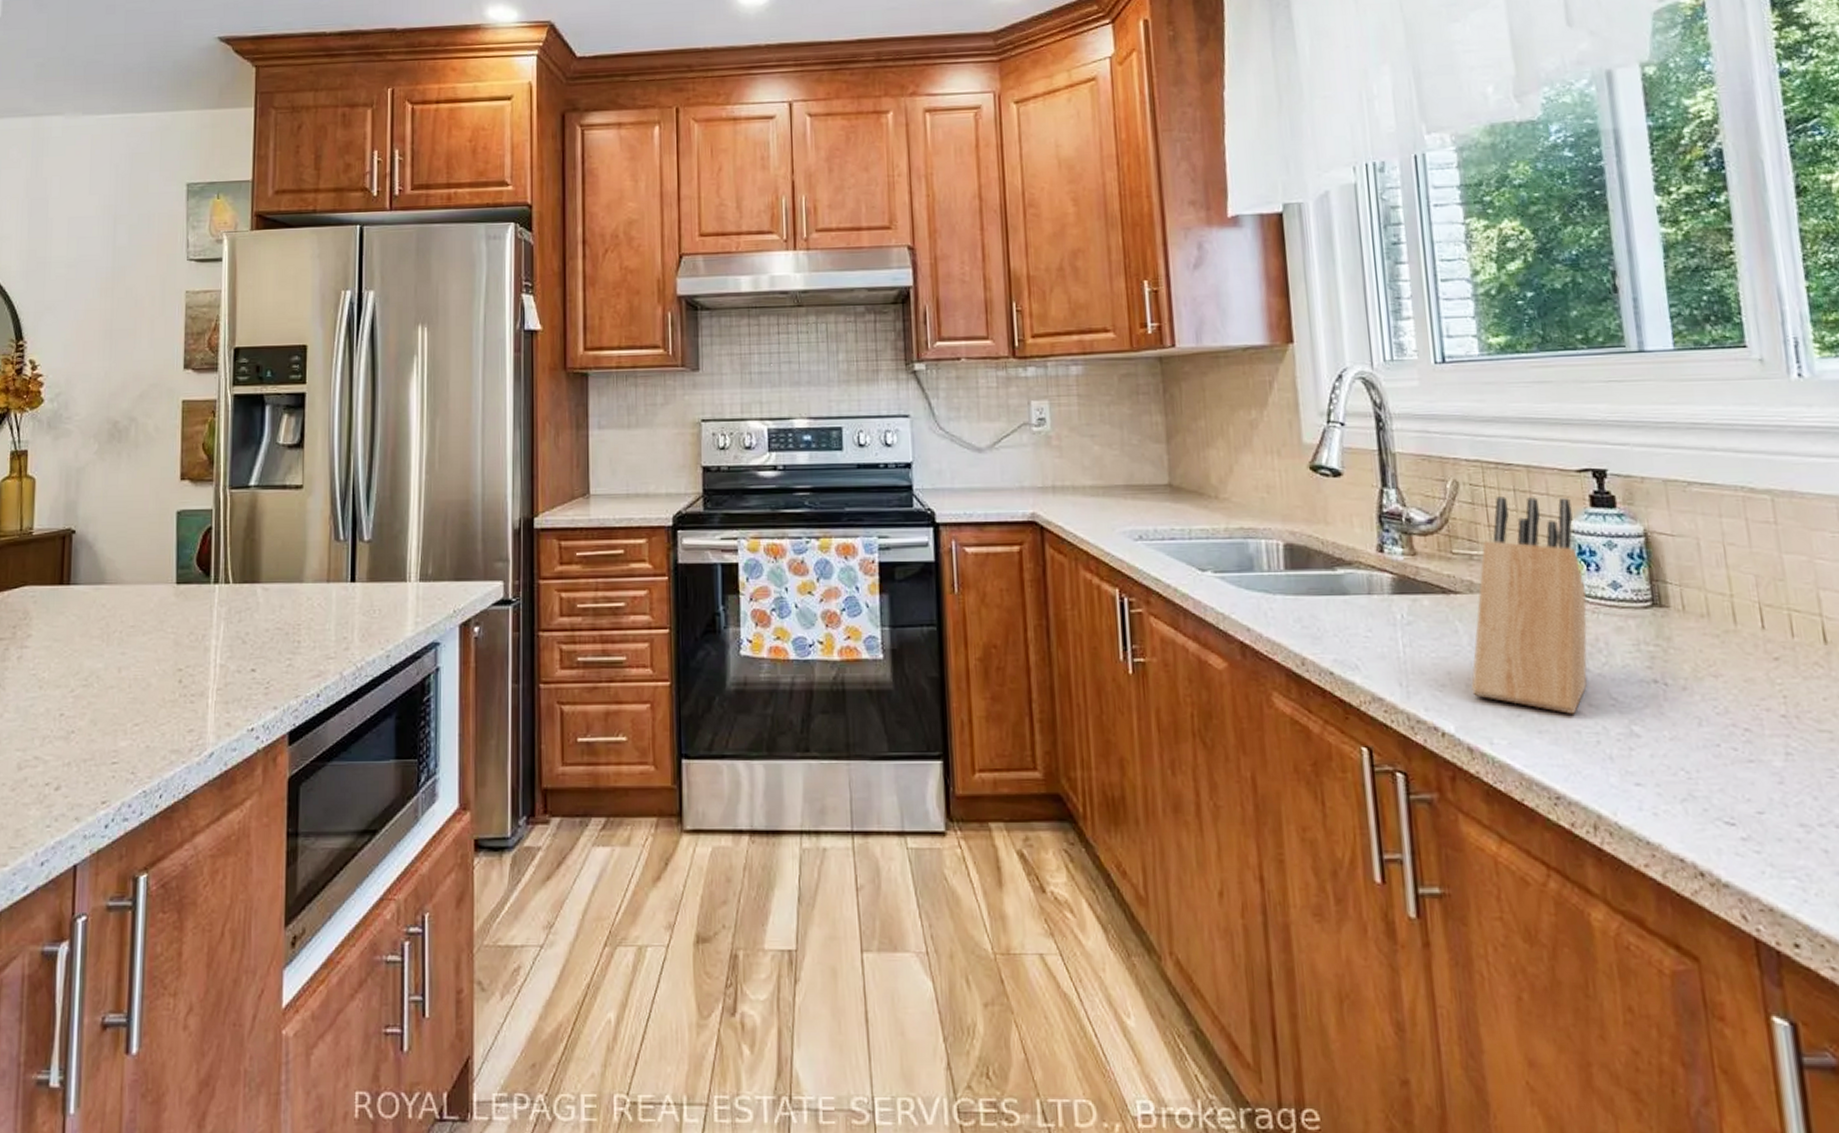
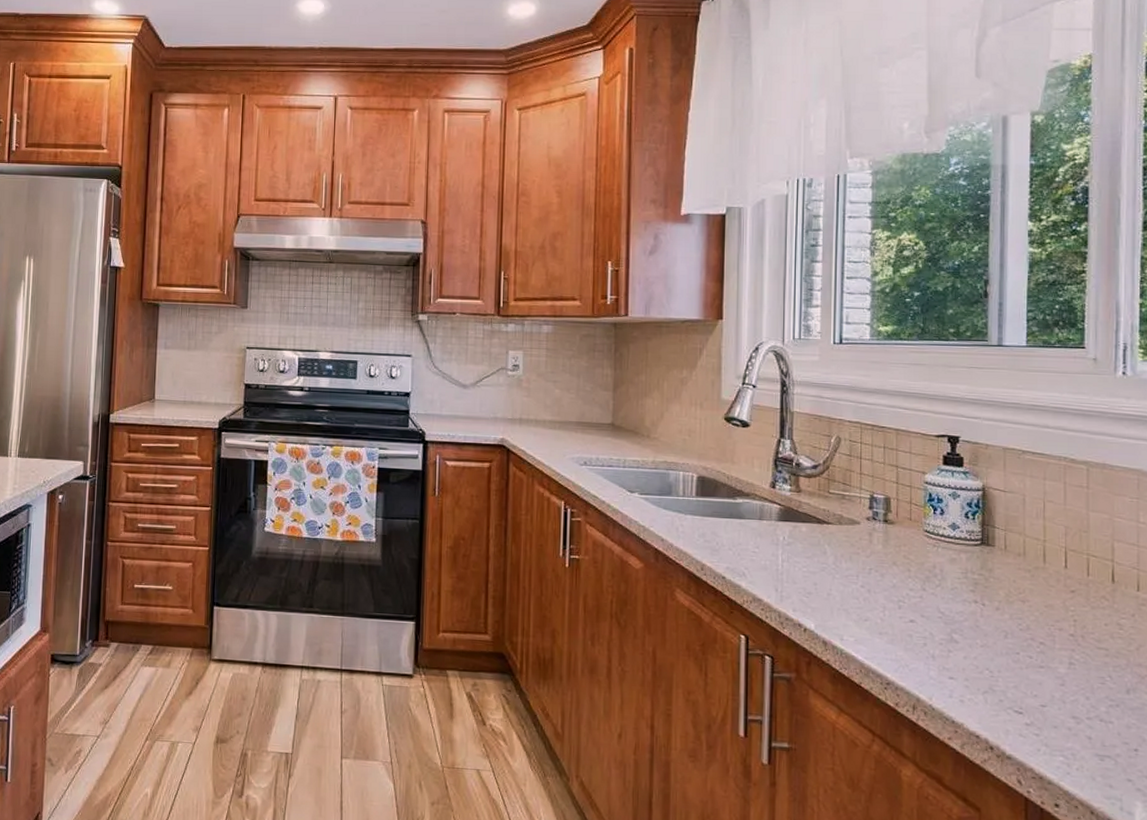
knife block: present [1471,497,1588,714] -> none [832,452,931,622]

